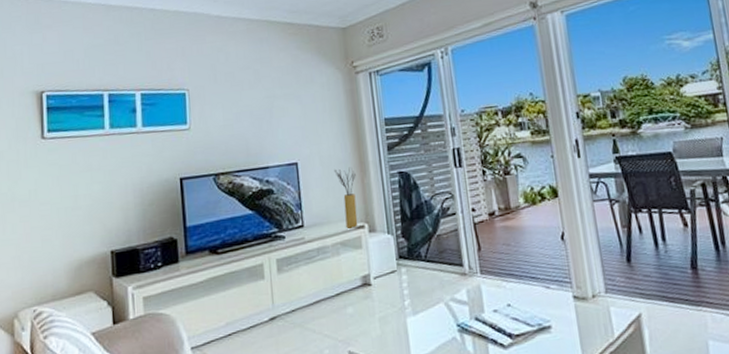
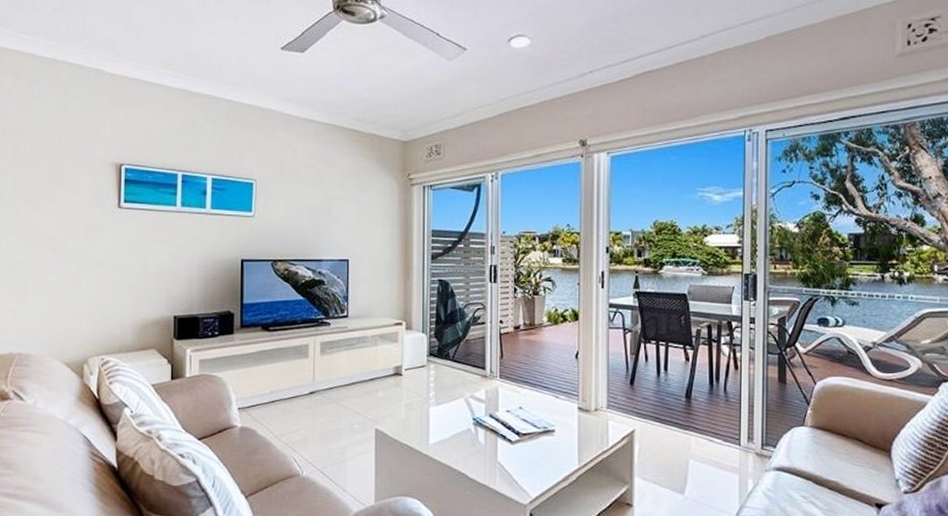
vase: present [334,167,358,229] -> none [381,269,400,324]

